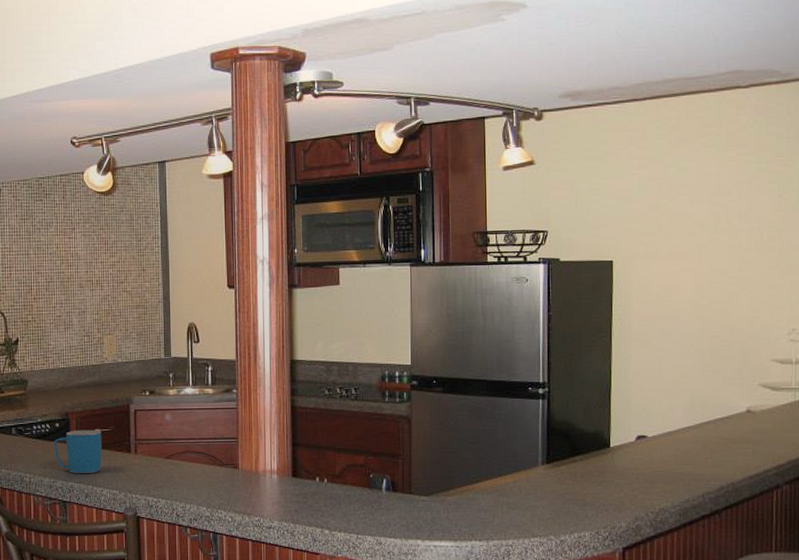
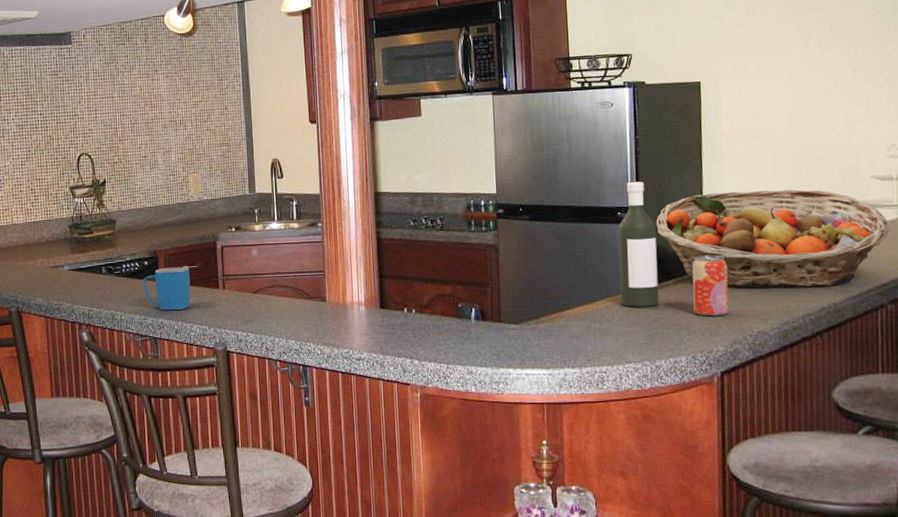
bottle: none [528,358,566,482] -> present [617,182,659,307]
fruit basket: none [565,370,788,467] -> present [656,189,890,288]
beverage can: none [598,432,633,493] -> present [692,255,729,317]

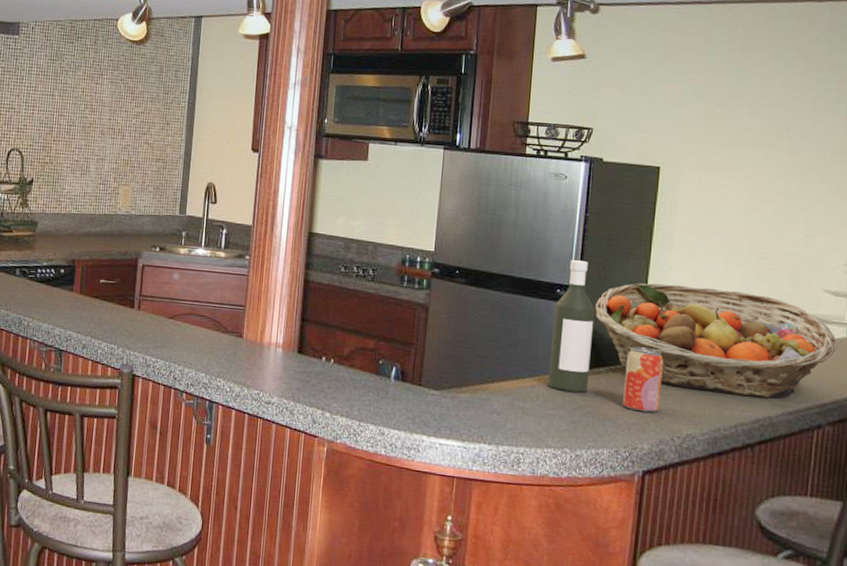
mug: present [143,267,191,310] -> none [56,278,107,325]

